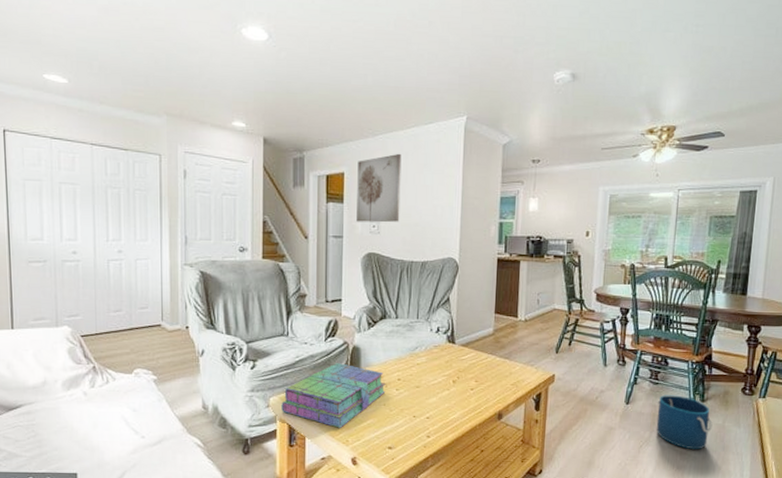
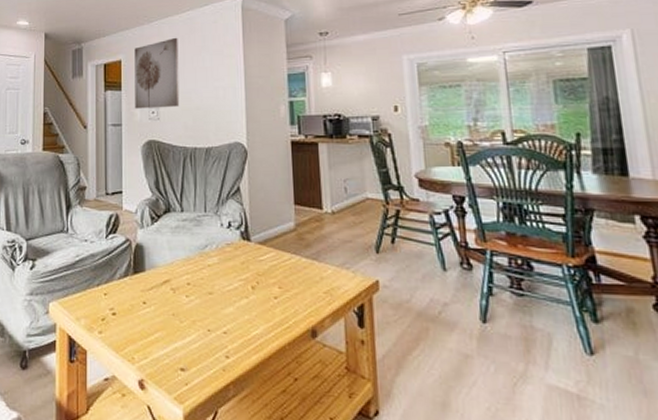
stack of books: present [281,363,386,428] -> none [61,263,174,342]
bucket: present [656,395,713,450] -> none [527,311,620,394]

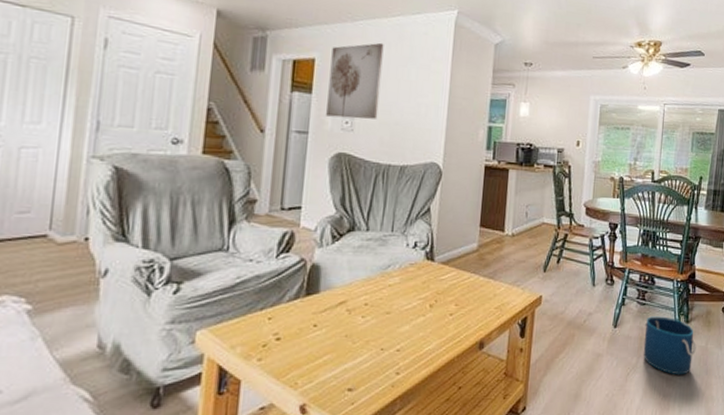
bucket: none [527,311,620,394] -> present [643,316,697,375]

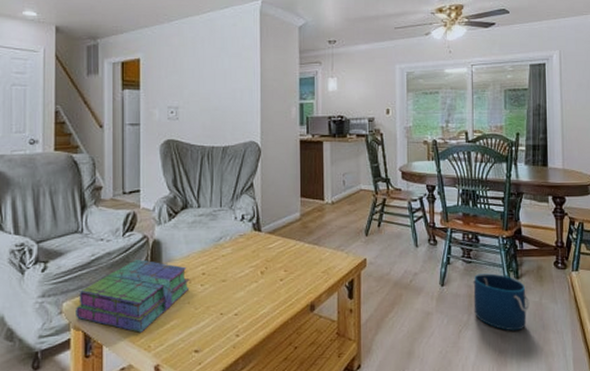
stack of books: none [211,285,350,367] -> present [76,259,190,333]
wall art: present [326,42,384,119] -> none [154,38,198,108]

